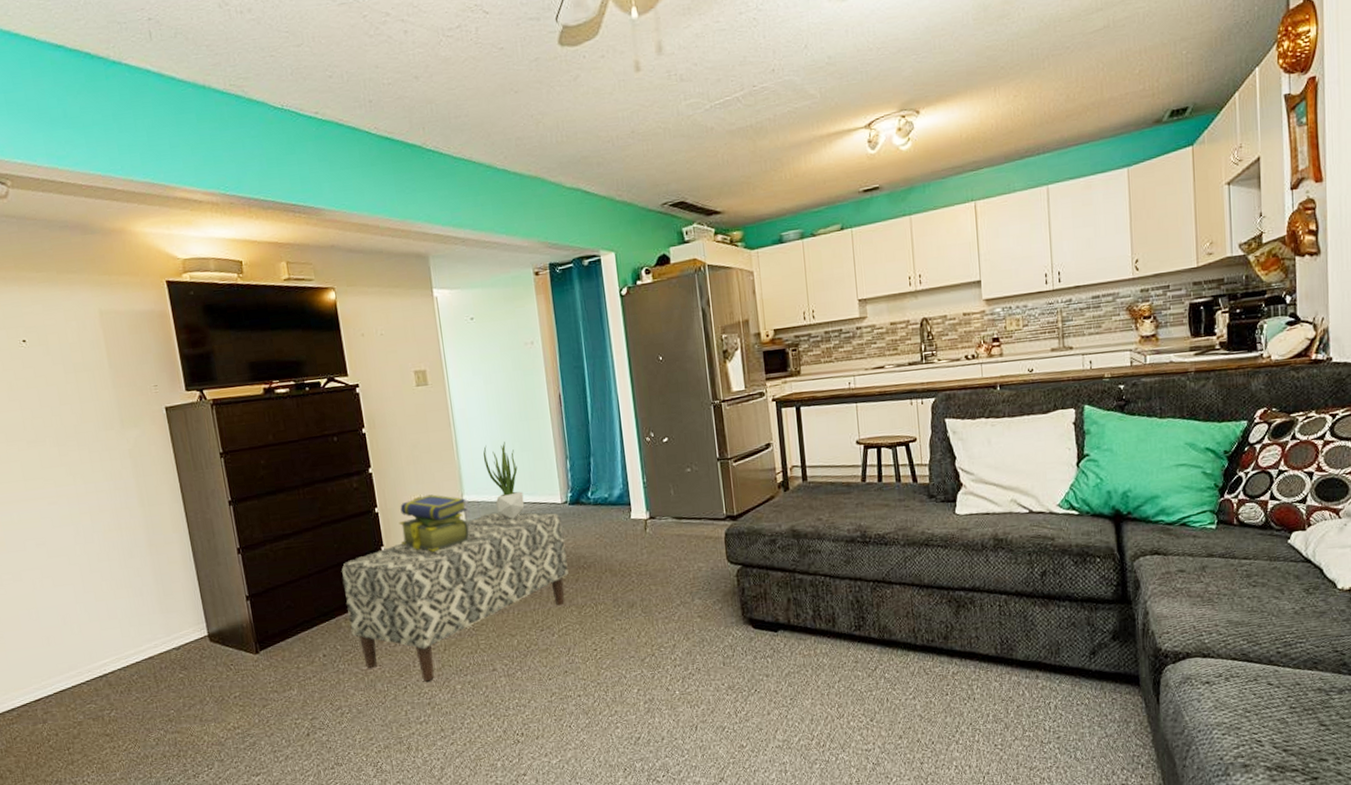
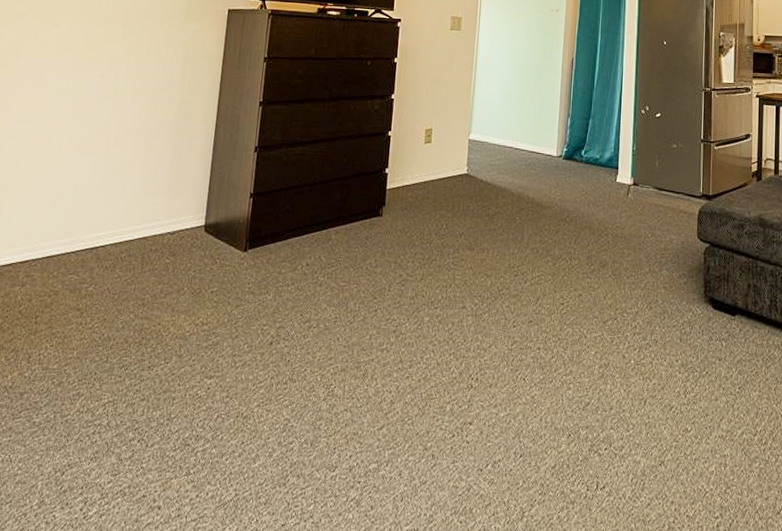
bench: present [342,512,569,682] -> none [338,154,554,308]
stack of books: present [398,494,470,552] -> none [405,128,473,181]
potted plant: present [483,442,525,520] -> none [495,92,524,163]

